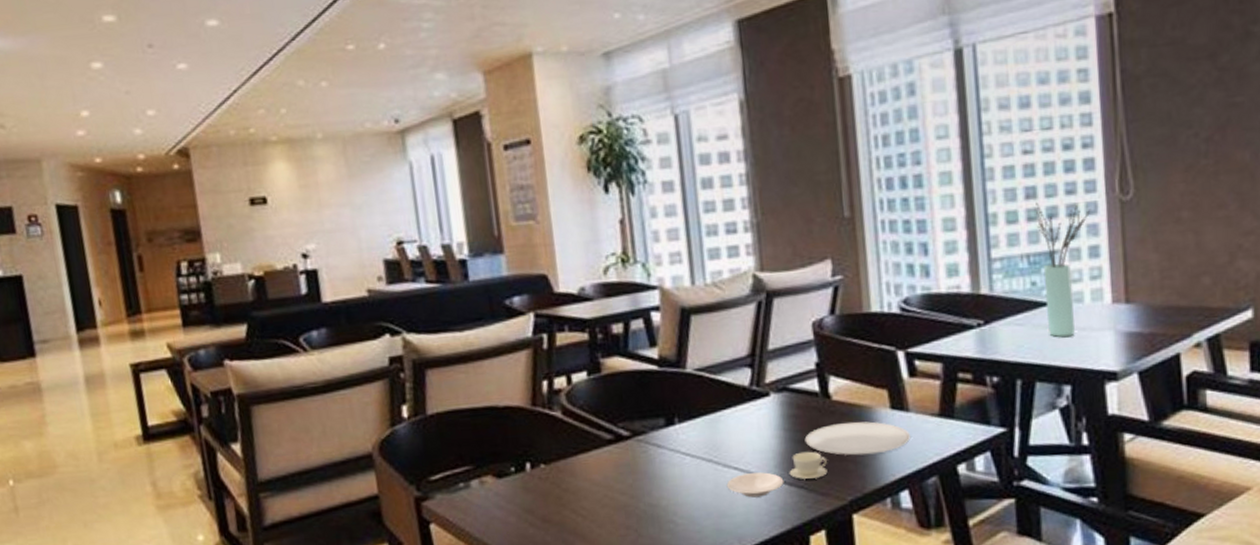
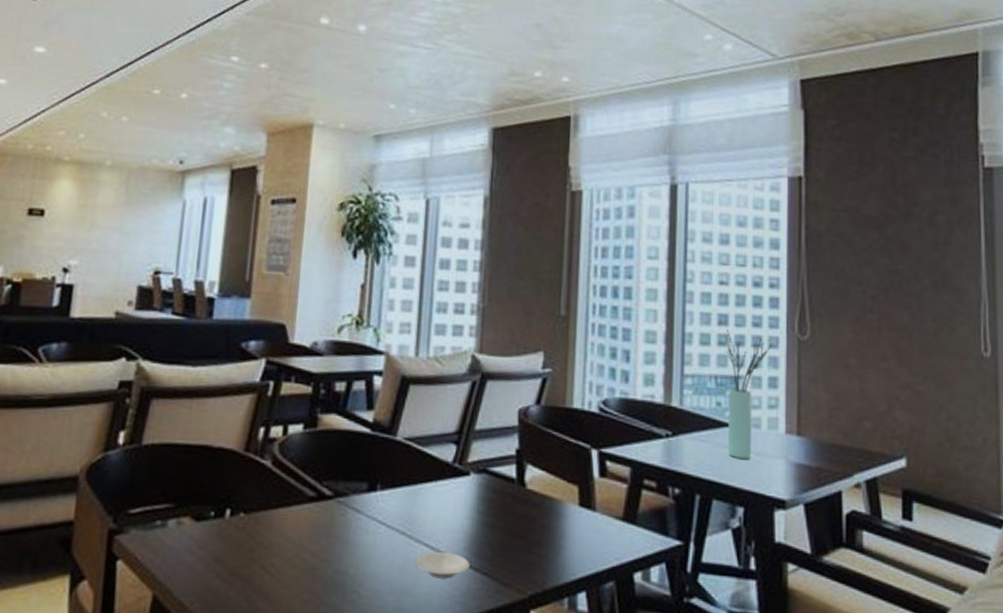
teacup: present [789,451,828,479] -> none [476,537,513,567]
plate: present [804,421,911,456] -> none [495,513,595,550]

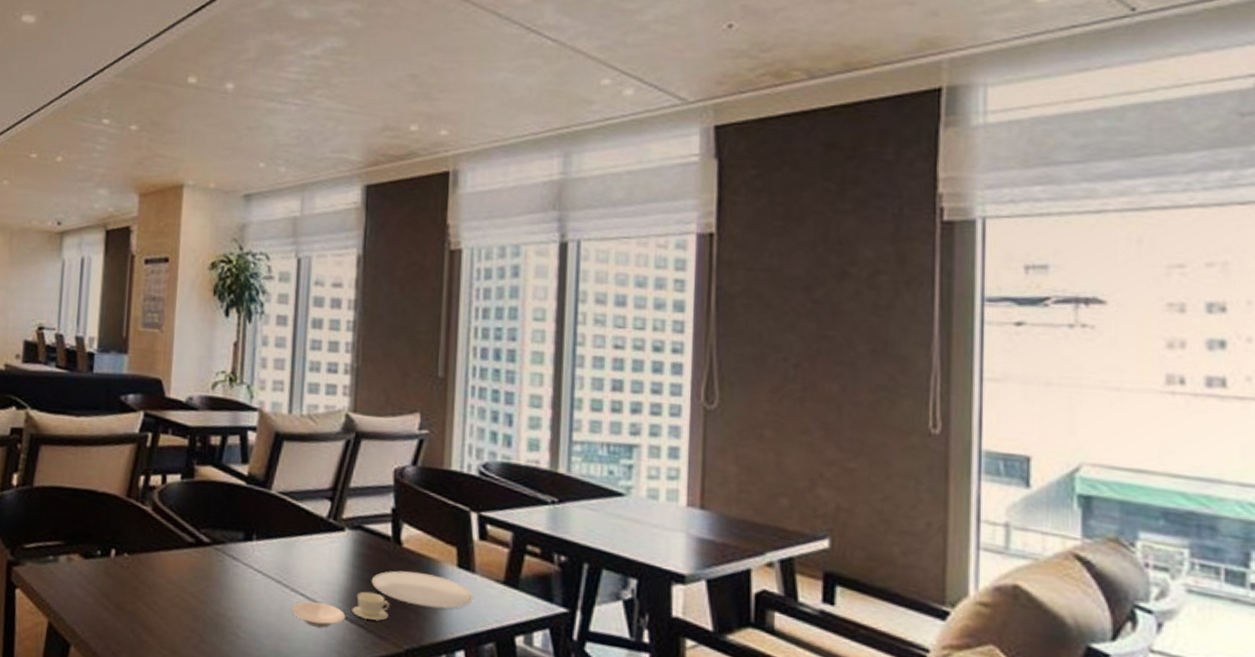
teacup: none [476,537,513,567] -> present [352,591,389,621]
plate: none [495,513,595,550] -> present [371,570,474,609]
vase: present [726,329,773,460] -> none [620,395,675,531]

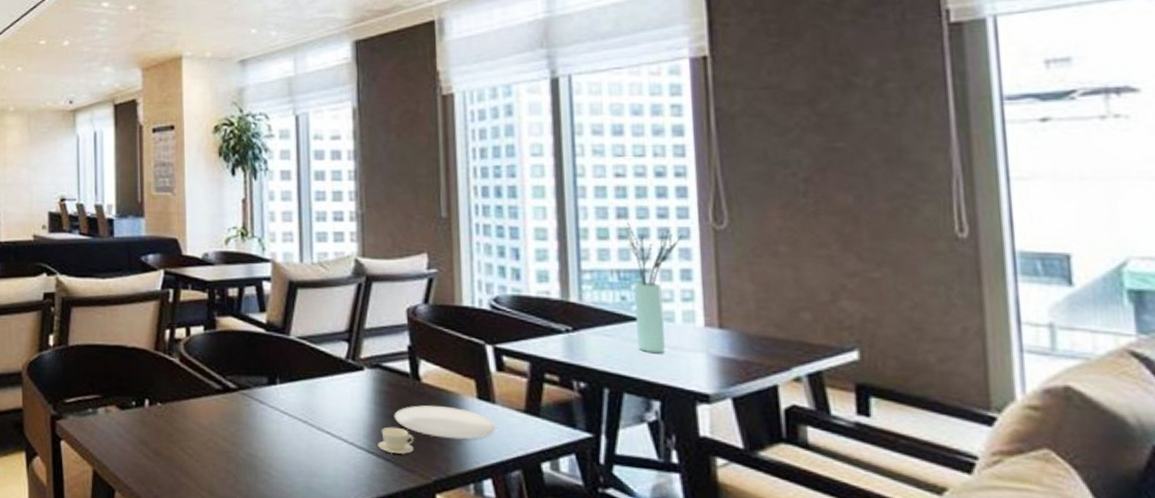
saucer: present [291,601,346,628] -> none [319,439,372,464]
vase: none [620,395,675,531] -> present [627,222,684,354]

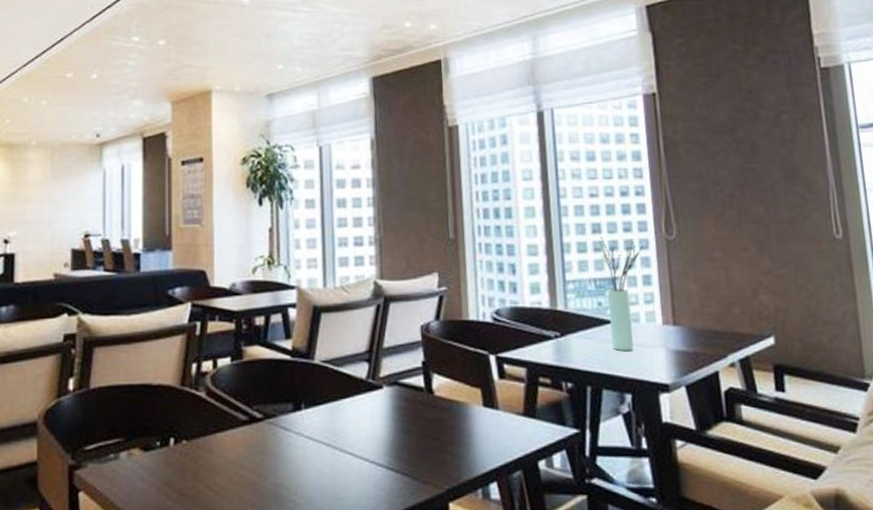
teacup: present [377,426,414,454] -> none [396,441,429,467]
plate: present [394,405,497,440] -> none [410,416,500,448]

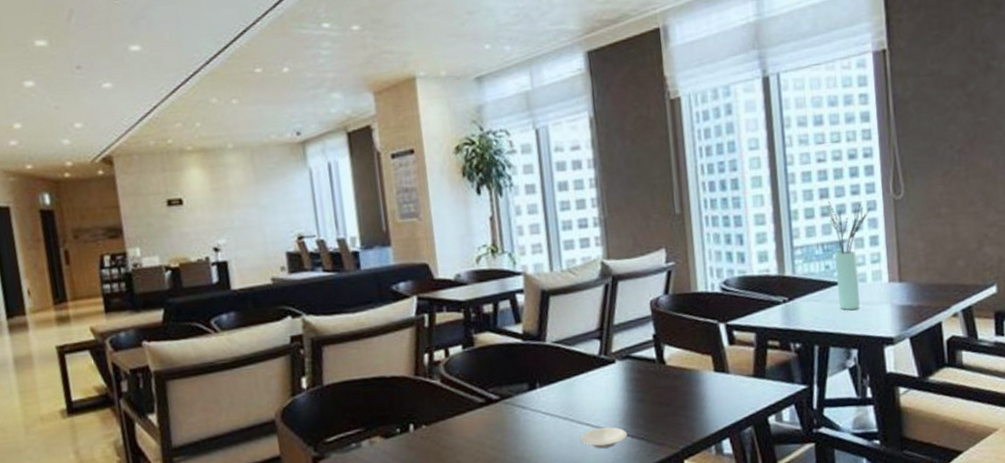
saucer: none [342,459,392,482] -> present [580,427,628,449]

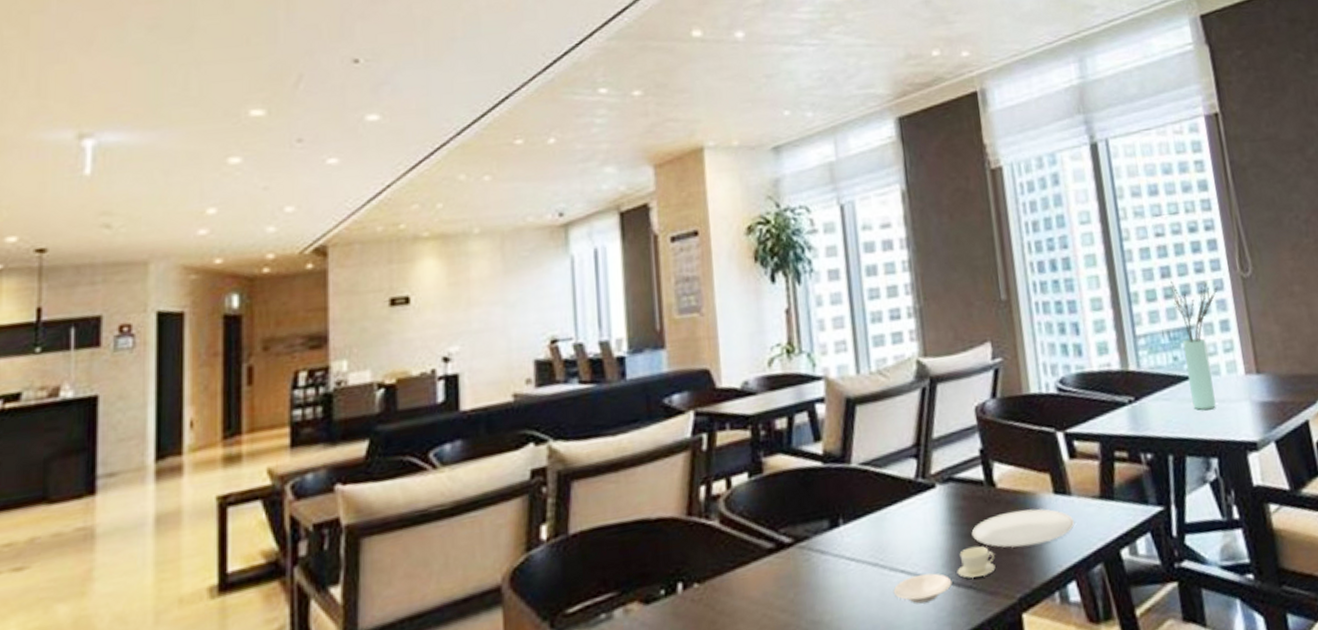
teacup: none [631,408,663,432] -> present [957,546,996,578]
plate: none [644,382,731,411] -> present [971,508,1075,548]

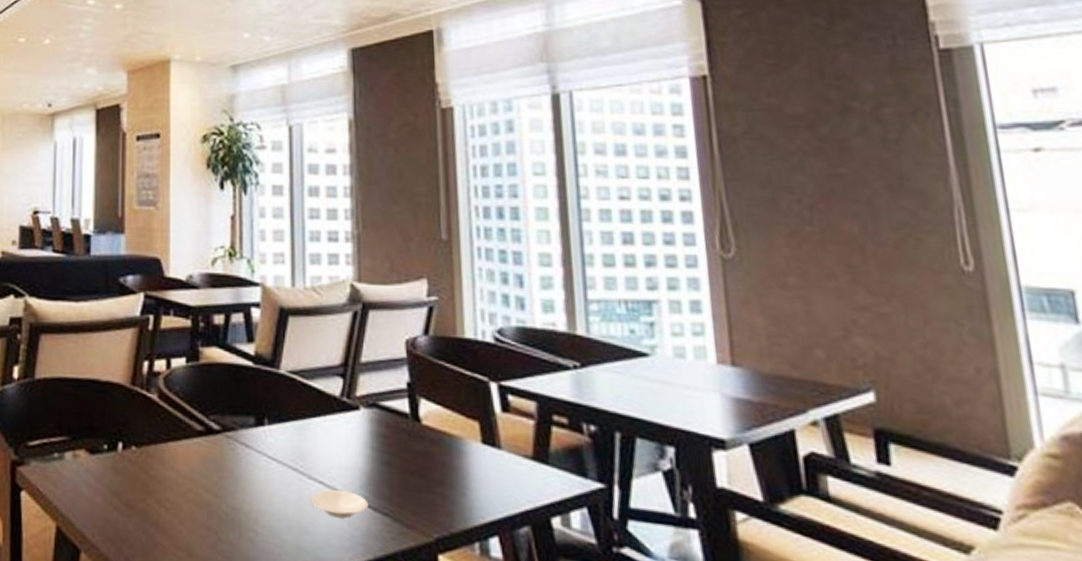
teacup: present [957,546,996,578] -> none [374,475,414,507]
plate: present [971,508,1075,548] -> none [392,450,503,491]
vase: present [1170,280,1219,410] -> none [633,248,691,394]

